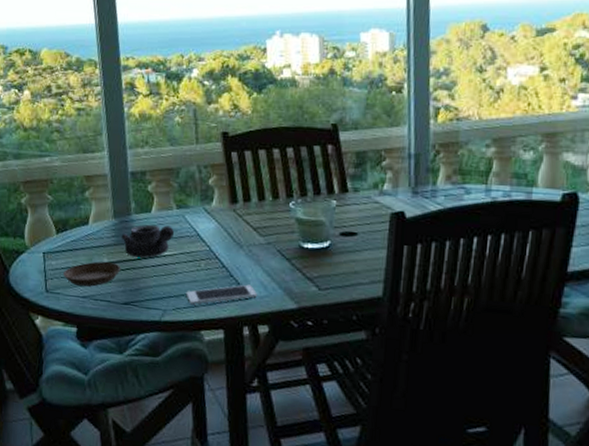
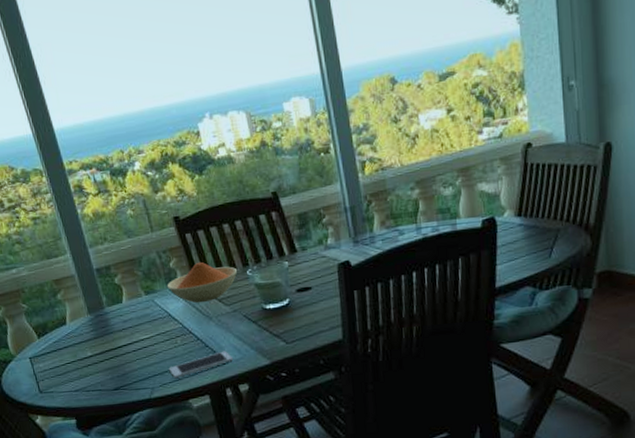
saucer: present [63,261,121,287] -> none [52,355,105,382]
teapot: present [121,224,175,258] -> none [99,311,148,346]
bowl: none [201,184,280,229] -> present [167,262,238,303]

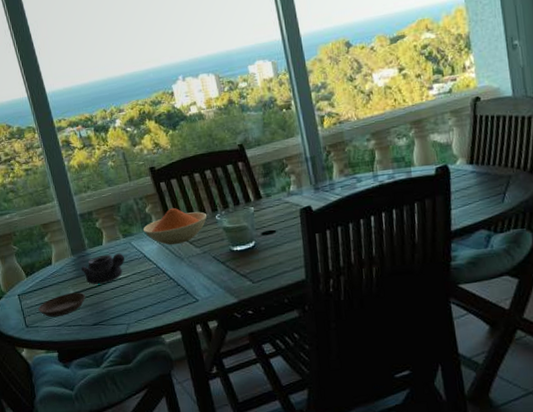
saucer: none [52,355,105,382] -> present [38,292,86,318]
teapot: none [99,311,148,346] -> present [81,253,125,285]
cell phone: present [168,351,233,378] -> none [143,289,203,315]

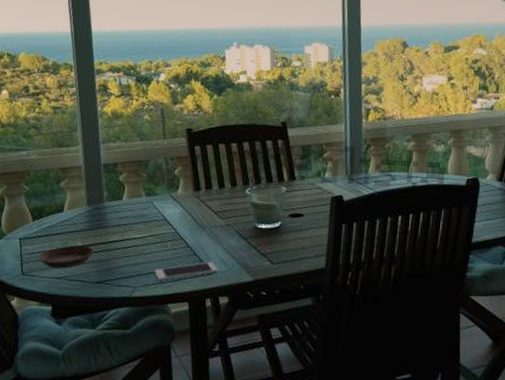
teapot: present [81,253,125,285] -> none [94,210,144,241]
bowl: present [143,207,208,246] -> none [168,173,238,213]
cell phone: none [143,289,203,315] -> present [154,261,218,281]

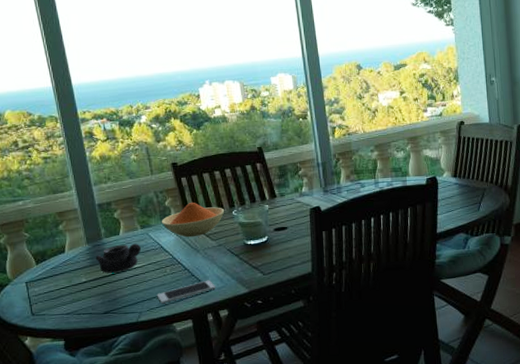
saucer: present [39,245,94,269] -> none [47,281,99,306]
teapot: none [94,210,144,241] -> present [95,243,142,273]
bowl: none [168,173,238,213] -> present [161,202,225,238]

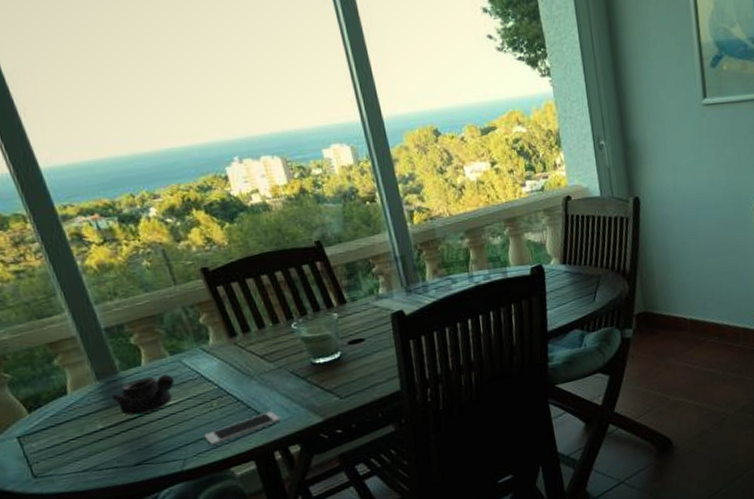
bowl: present [161,202,225,238] -> none [196,316,281,362]

